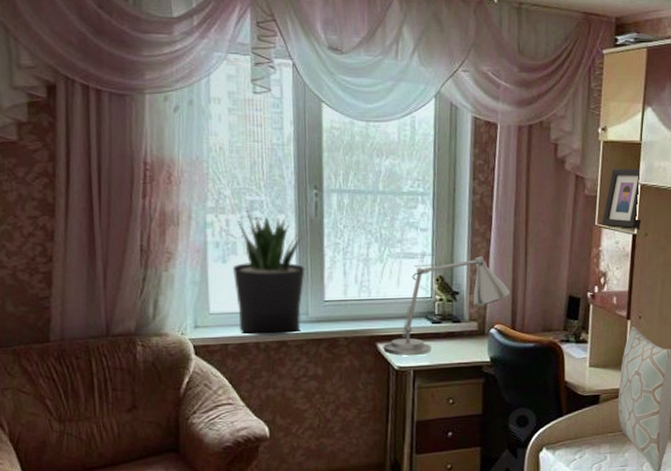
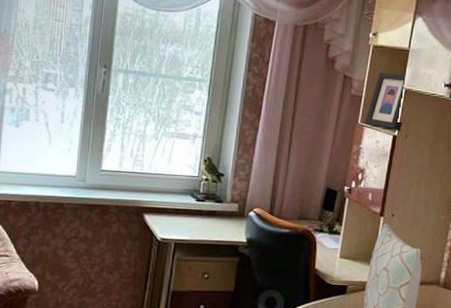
planter: present [233,208,305,337] -> none [23,79,89,199]
desk lamp: present [383,256,511,357] -> none [149,142,272,230]

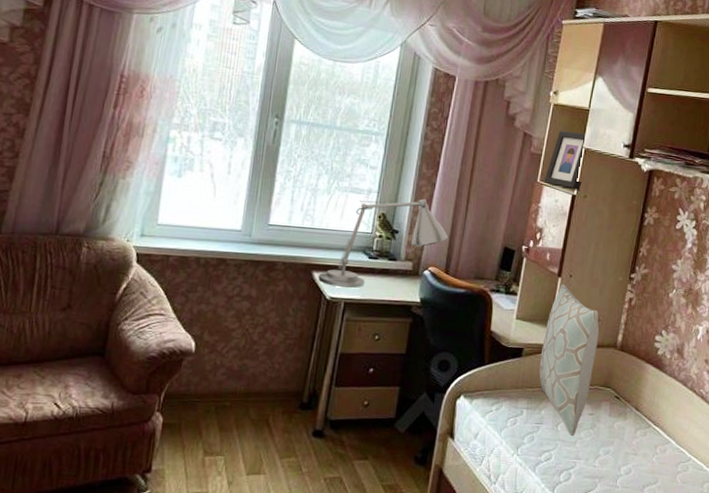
desk lamp: none [149,142,272,230] -> present [318,199,449,289]

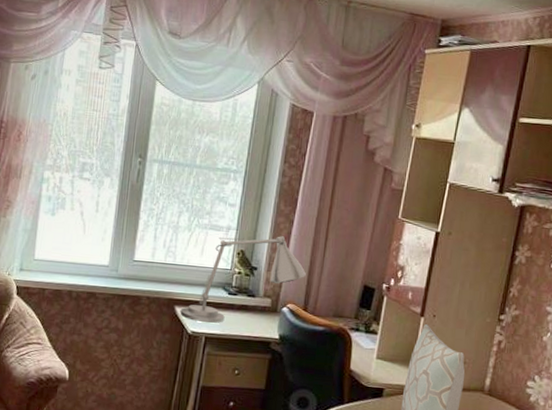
picture frame: present [543,131,585,191] -> none [405,165,450,228]

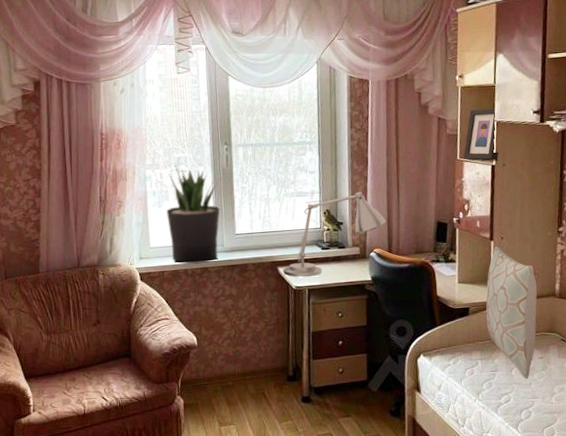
planter: none [57,168,123,288] -> present [166,163,220,265]
picture frame: none [405,165,450,228] -> present [463,108,499,161]

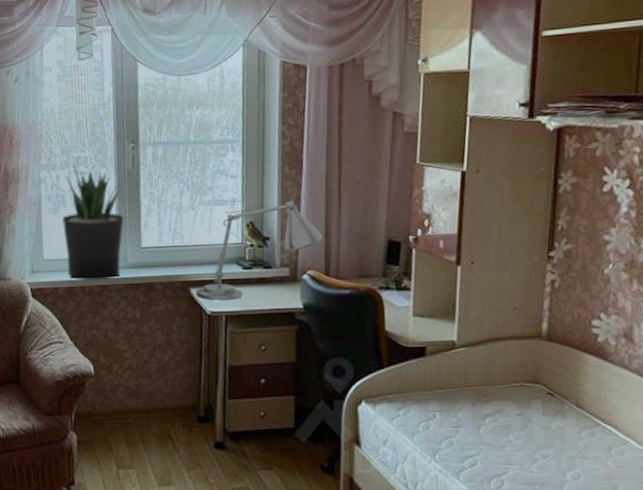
picture frame: present [463,108,499,161] -> none [424,100,472,166]
pillow: present [485,246,538,379] -> none [447,273,518,440]

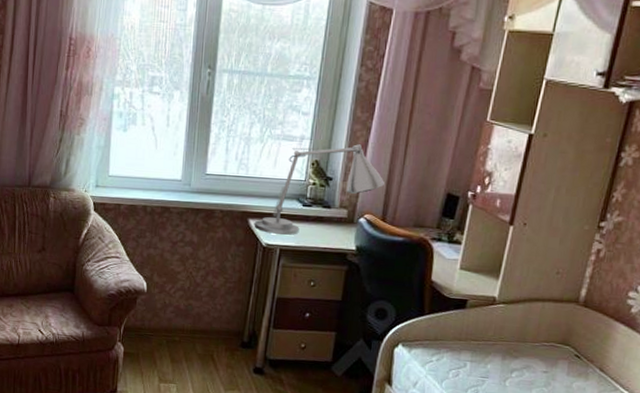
planter: present [62,164,124,281] -> none [131,83,193,203]

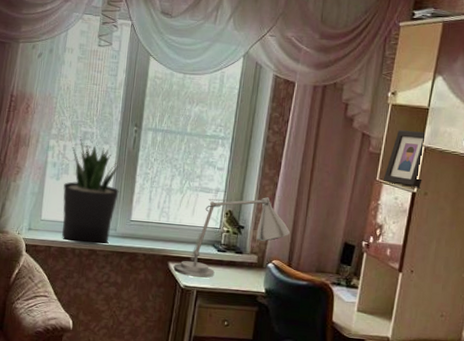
planter: none [131,83,193,203] -> present [61,137,121,246]
picture frame: none [494,61,547,129] -> present [383,130,425,189]

